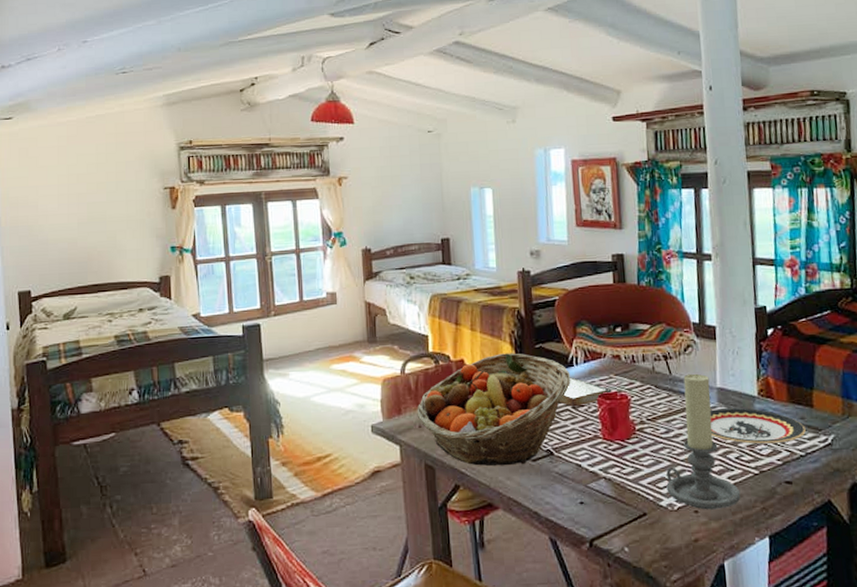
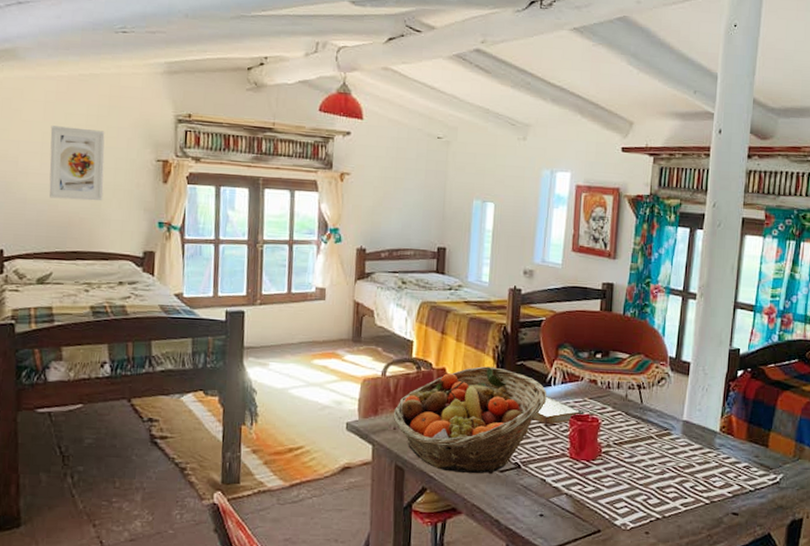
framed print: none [65,166,118,236] -> present [49,126,105,202]
candle holder: present [666,373,741,510] -> none [622,404,690,533]
plate: present [709,407,806,444] -> none [672,439,758,478]

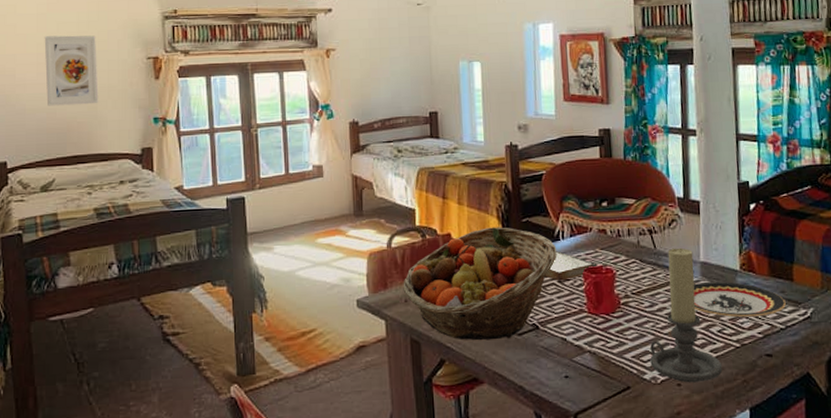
candle holder: none [622,404,690,533] -> present [650,247,723,383]
plate: none [672,439,758,478] -> present [693,281,786,318]

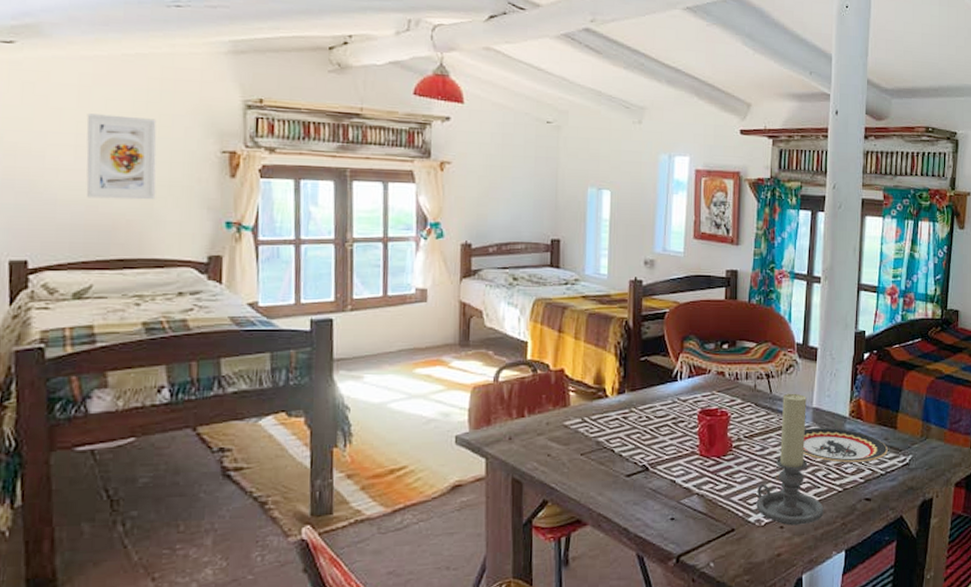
fruit basket: present [403,227,557,341] -> none [508,365,674,482]
book: present [544,251,597,281] -> none [659,392,713,422]

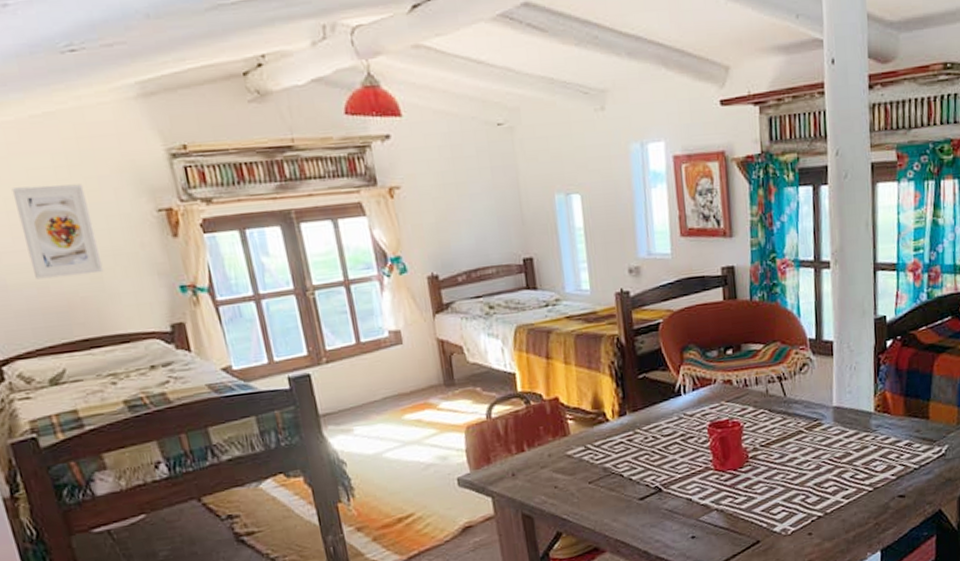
candle holder: present [756,393,824,526] -> none [780,393,855,532]
plate: present [803,427,888,463] -> none [825,425,921,462]

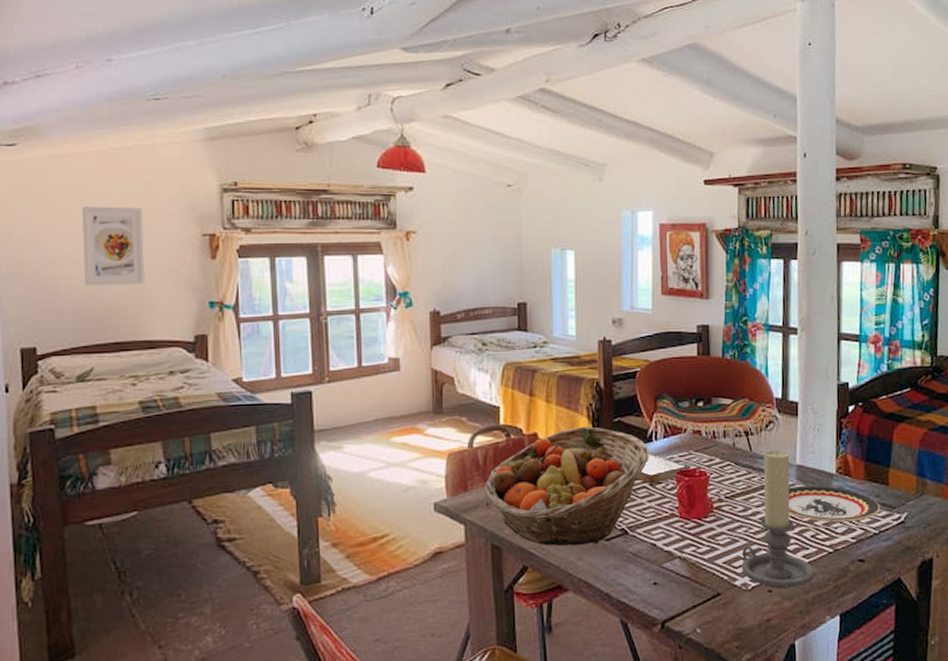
fruit basket: none [508,386,679,510] -> present [484,427,650,547]
book: none [666,407,723,440] -> present [635,453,691,484]
candle holder: none [780,393,855,532] -> present [741,450,814,589]
plate: none [825,425,921,462] -> present [788,485,880,523]

